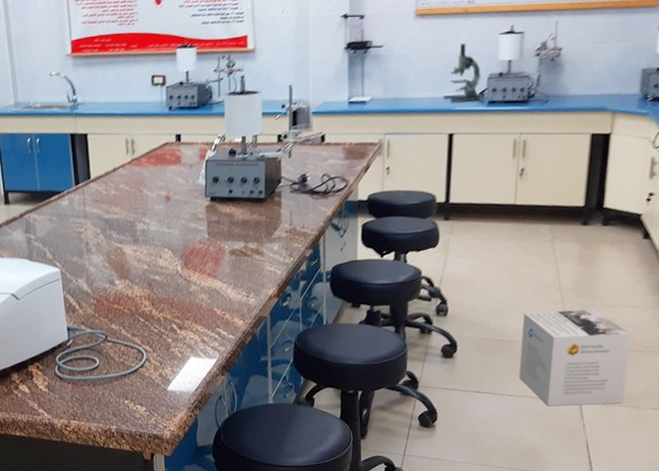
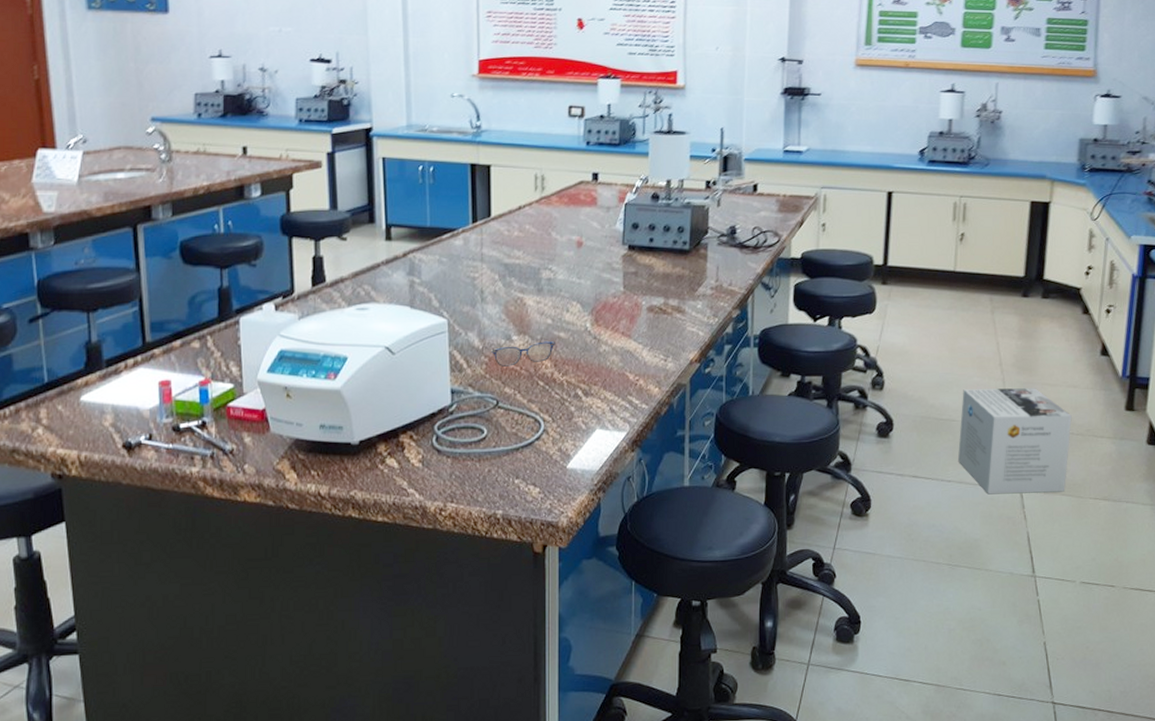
glasses: none [89,281,152,307] -> present [481,338,555,367]
microscope: present [442,44,483,103] -> none [882,99,923,160]

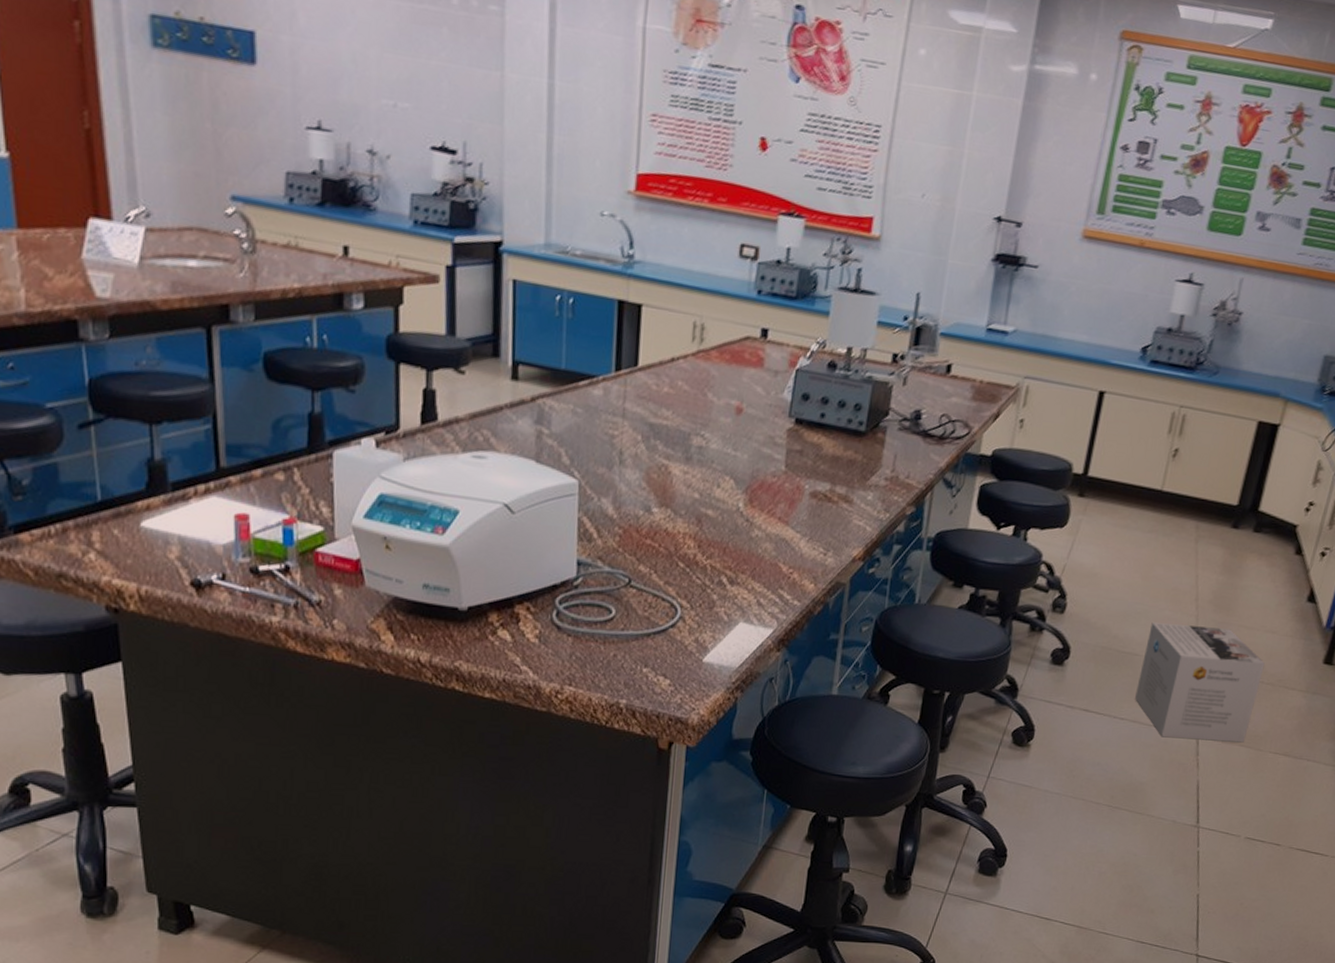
glasses: present [481,338,555,367] -> none [614,513,702,542]

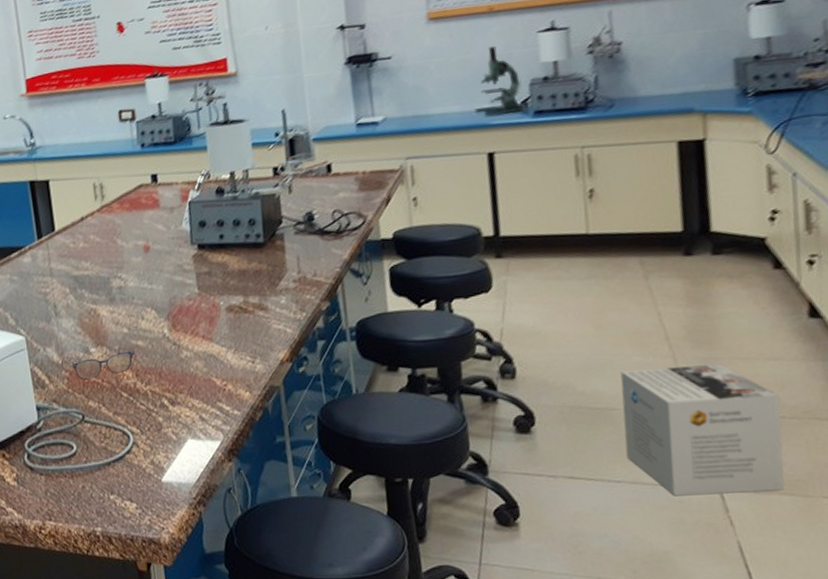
glasses: none [614,513,702,542] -> present [60,347,134,380]
microscope: none [1098,283,1148,358] -> present [474,46,527,117]

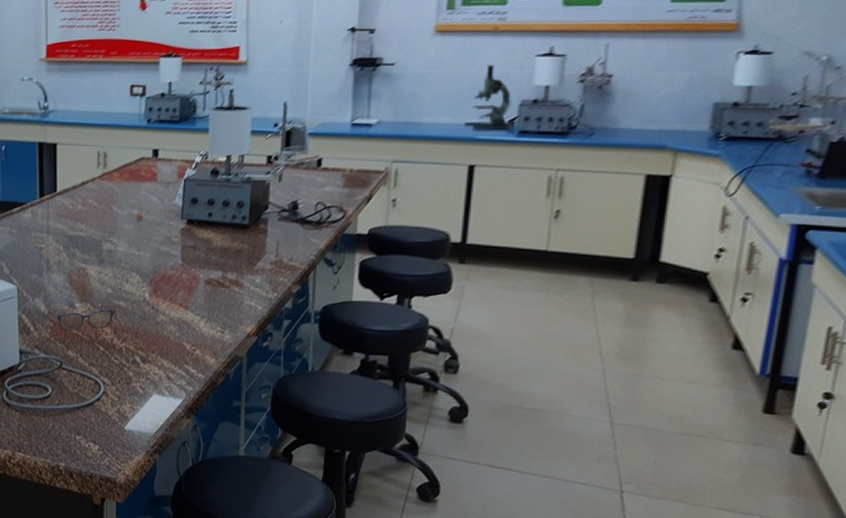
cardboard box: present [620,364,785,496] -> none [543,378,690,498]

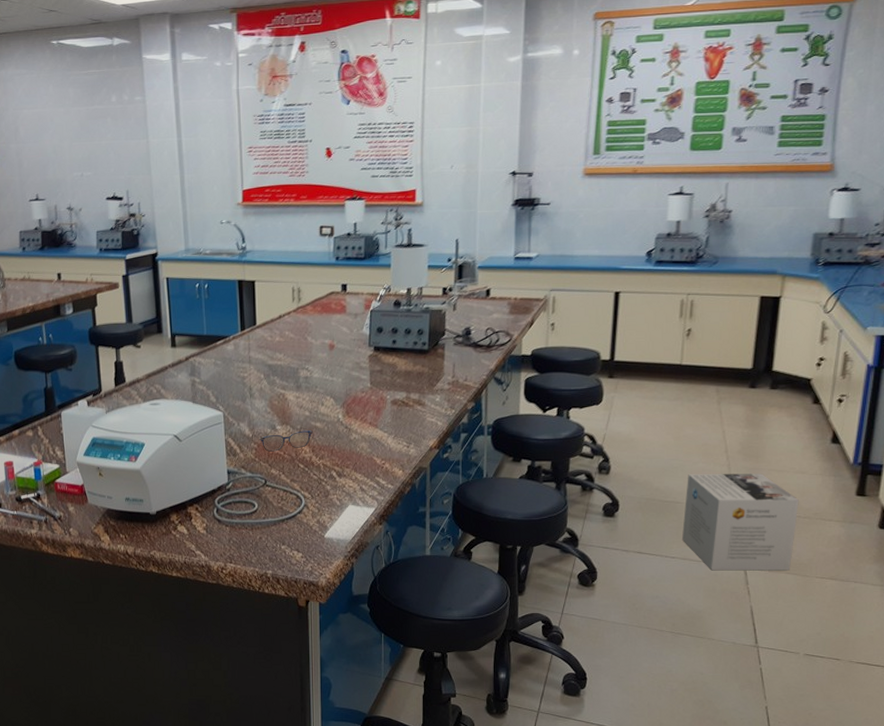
microscope: present [463,65,512,131] -> none [609,203,650,262]
cardboard box: none [543,378,690,498] -> present [681,473,799,571]

